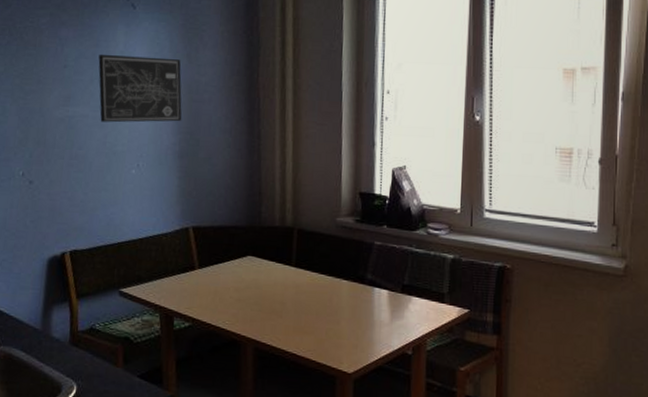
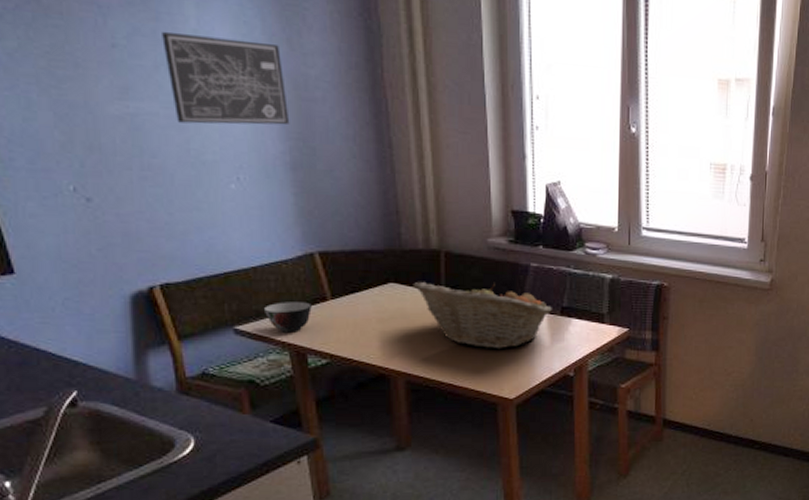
soup bowl: none [143,269,182,297] -> present [263,302,312,332]
fruit basket: none [267,256,393,323] -> present [413,282,552,349]

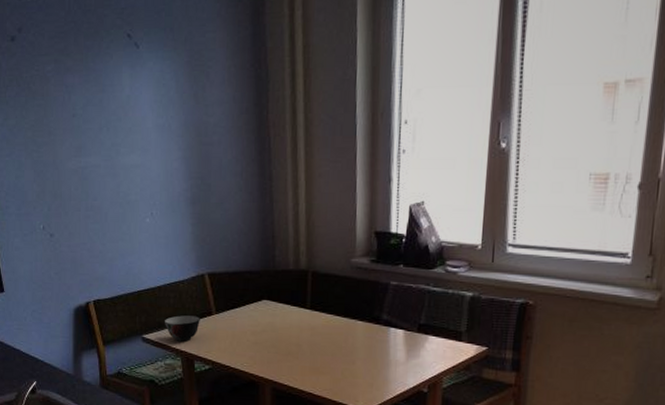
wall art: present [162,31,290,125] -> none [106,99,192,171]
fruit basket: present [413,282,552,349] -> none [283,299,409,363]

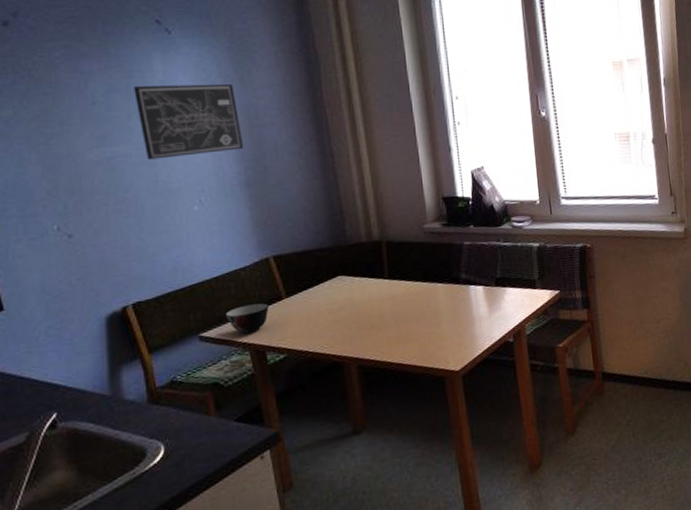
wall art: none [106,99,192,171] -> present [134,84,244,160]

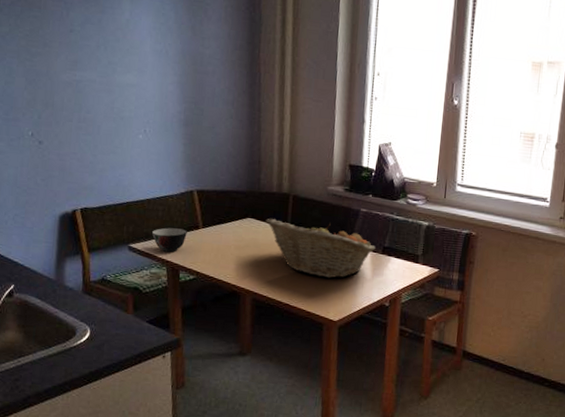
wall art: present [134,84,244,160] -> none [104,20,187,92]
fruit basket: none [359,264,487,326] -> present [265,219,375,279]

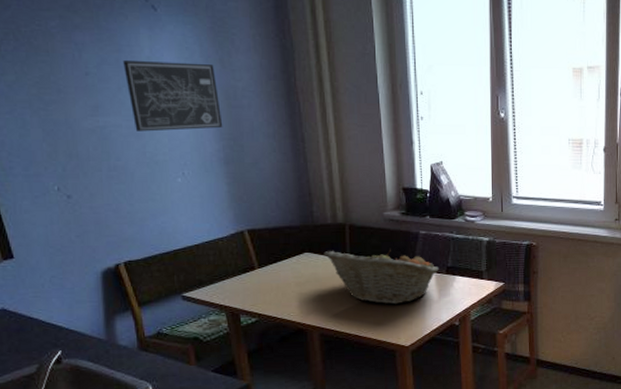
wall art: none [104,20,187,92] -> present [123,59,223,132]
soup bowl: present [151,227,187,252] -> none [204,271,243,297]

